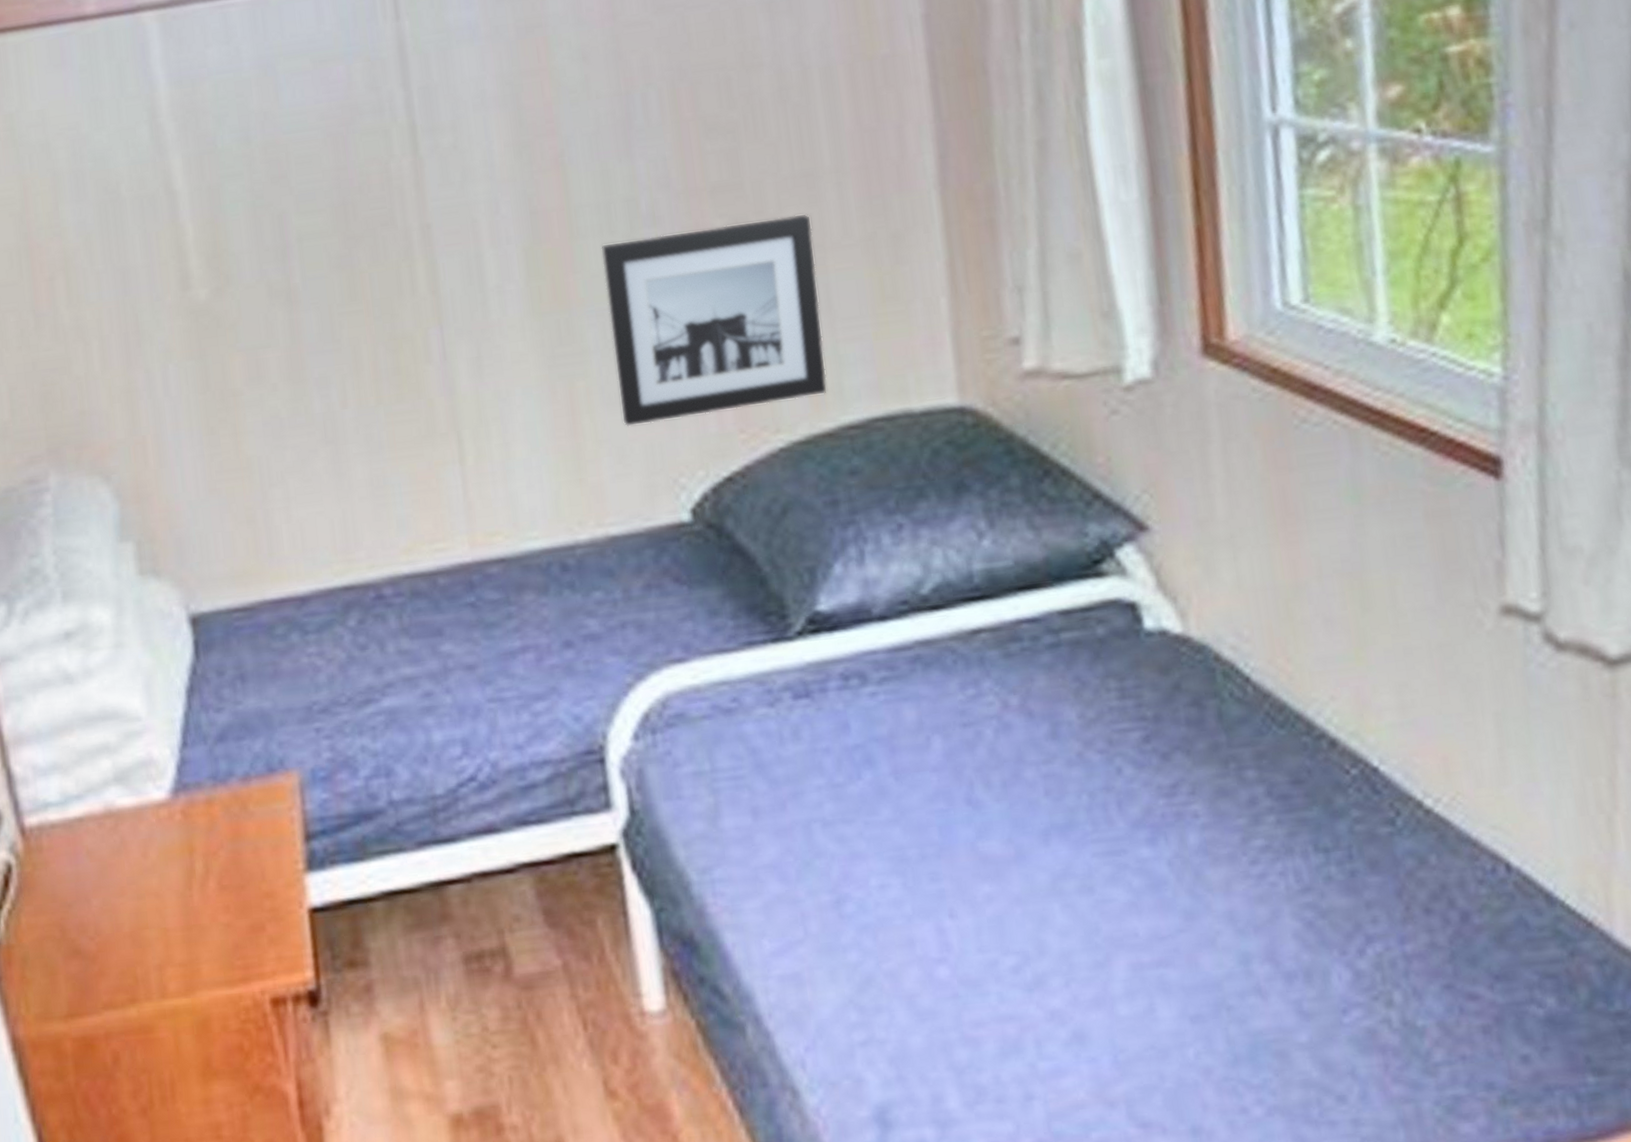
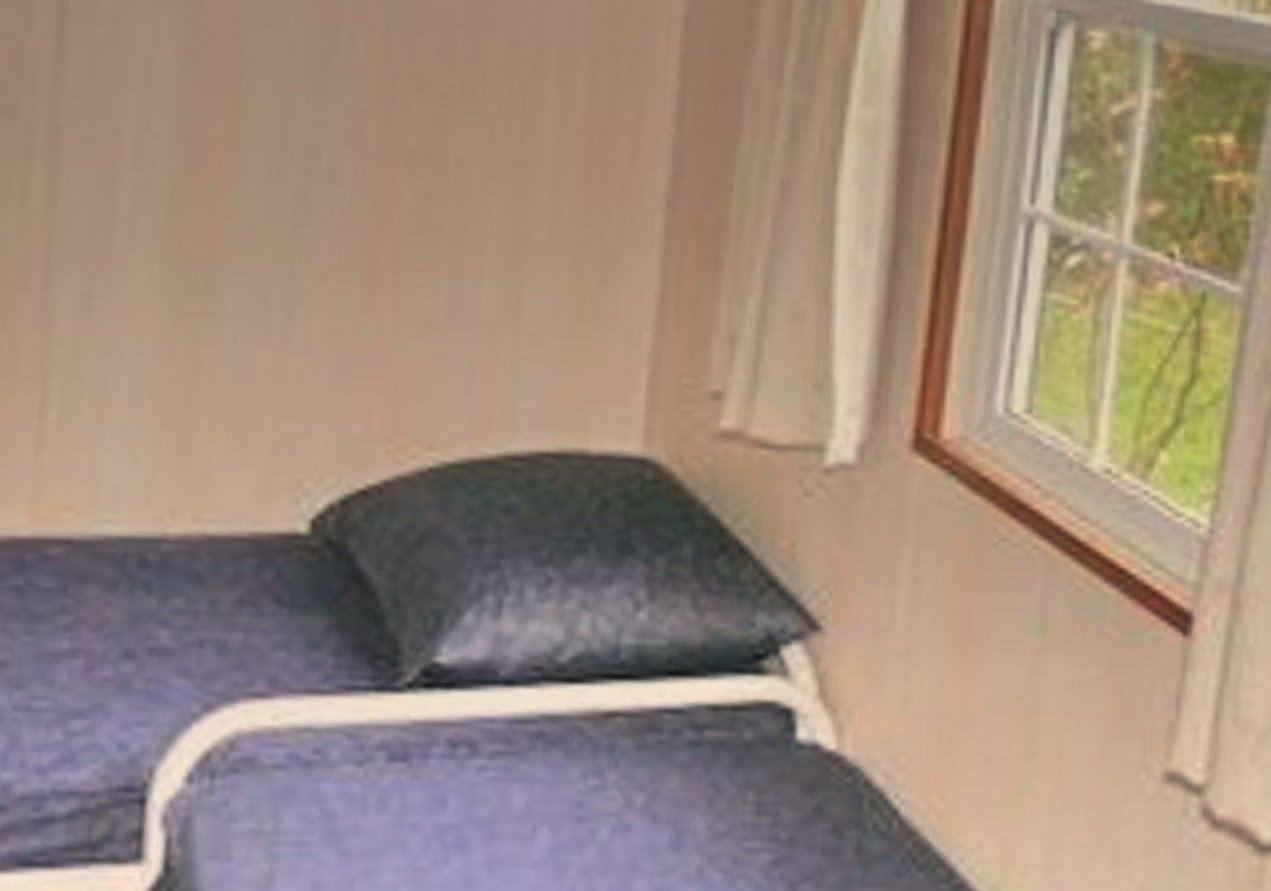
wall art: present [601,214,828,427] -> none [249,193,515,416]

